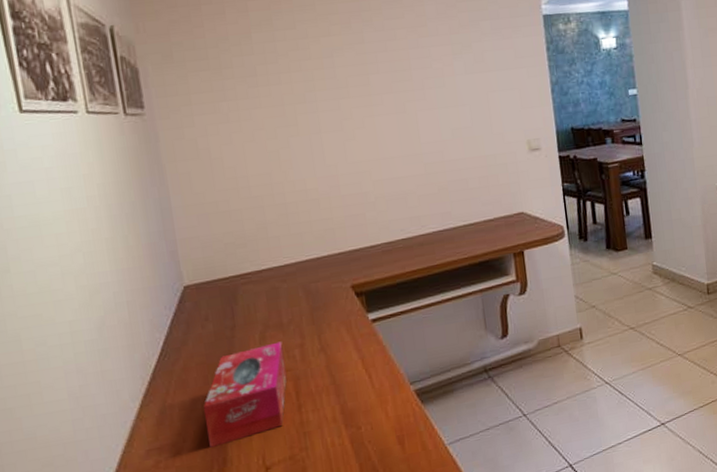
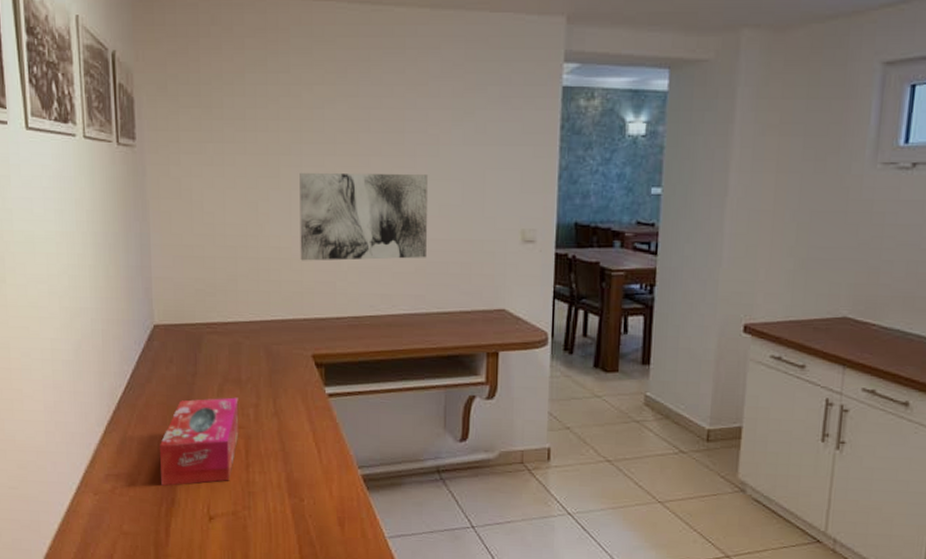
wall art: none [317,104,447,199] -> present [300,173,429,261]

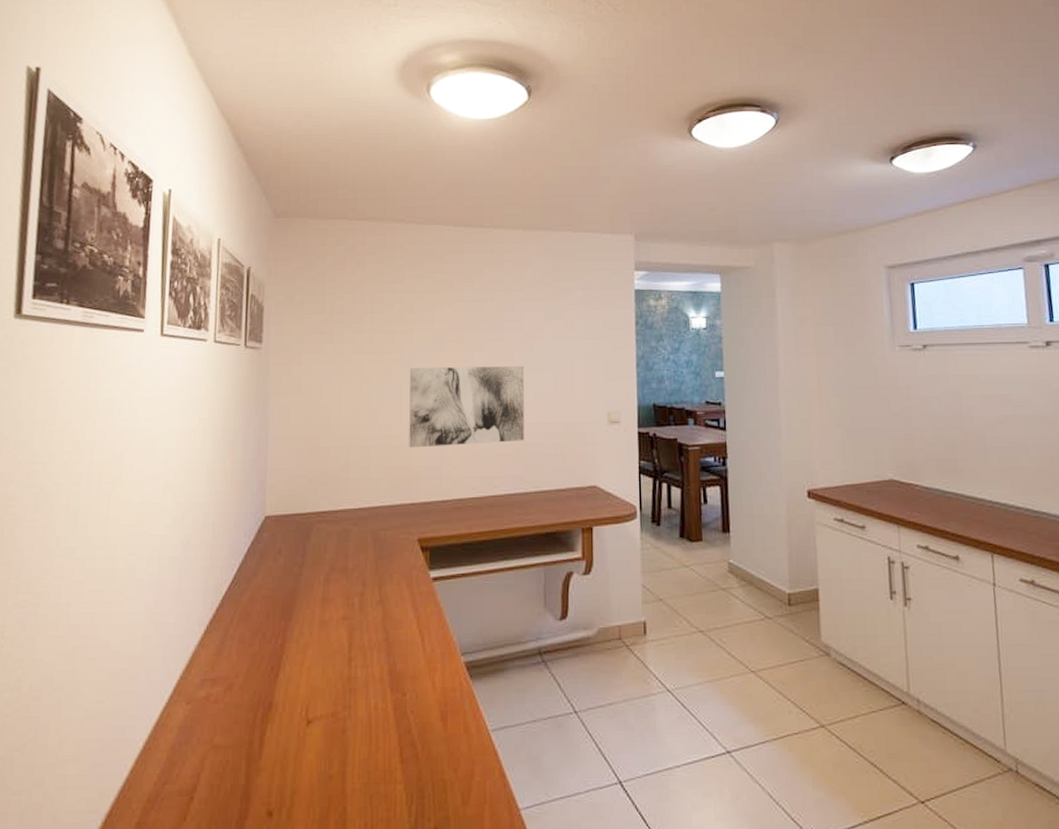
tissue box: present [159,397,239,486] -> none [259,586,344,688]

